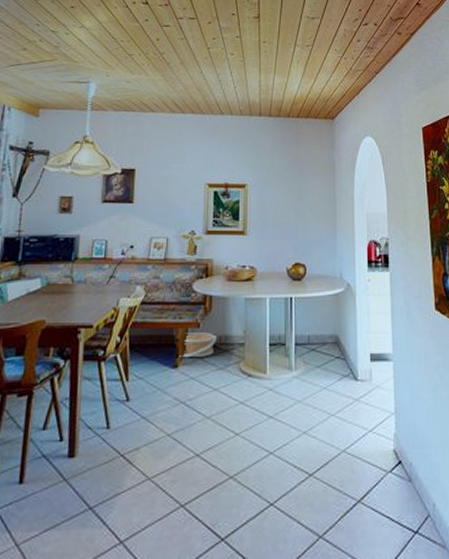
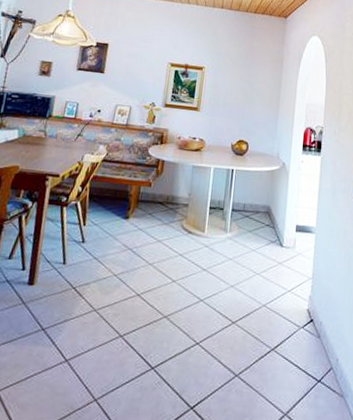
basket: present [180,332,217,358] -> none [131,190,165,212]

